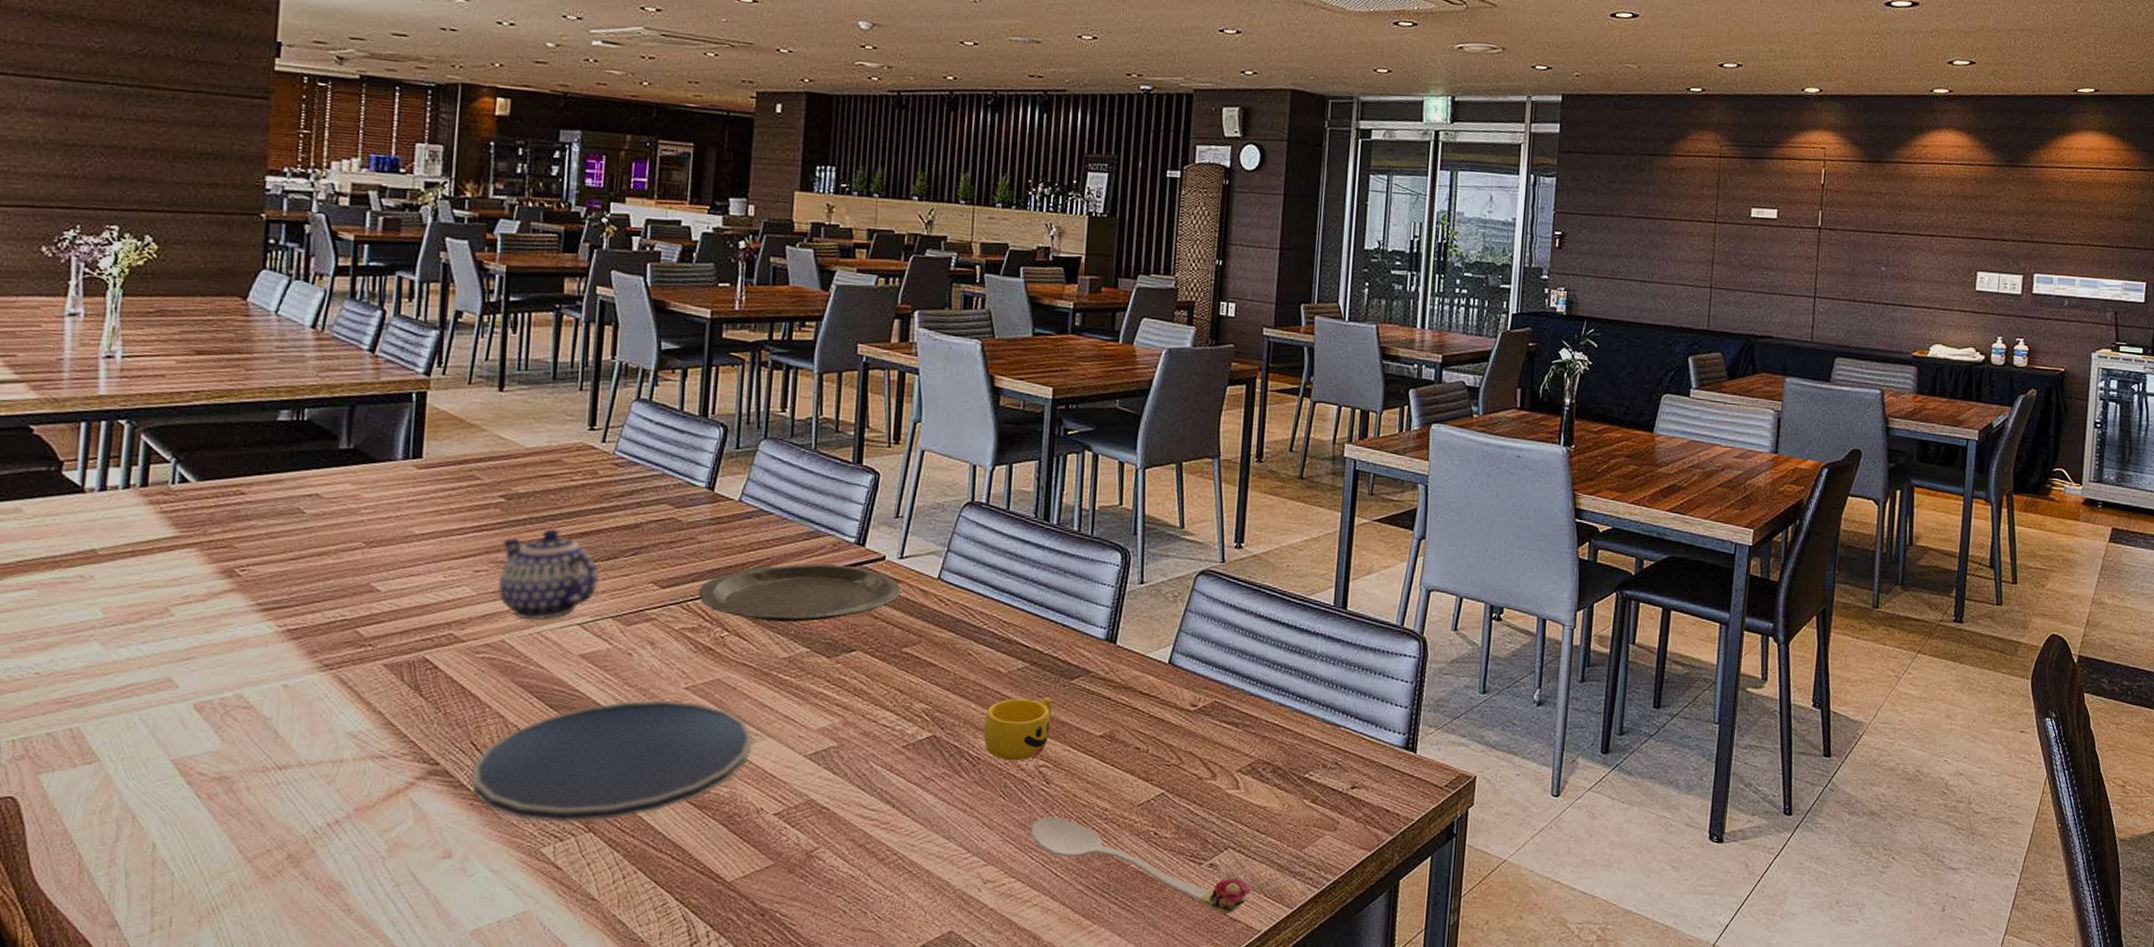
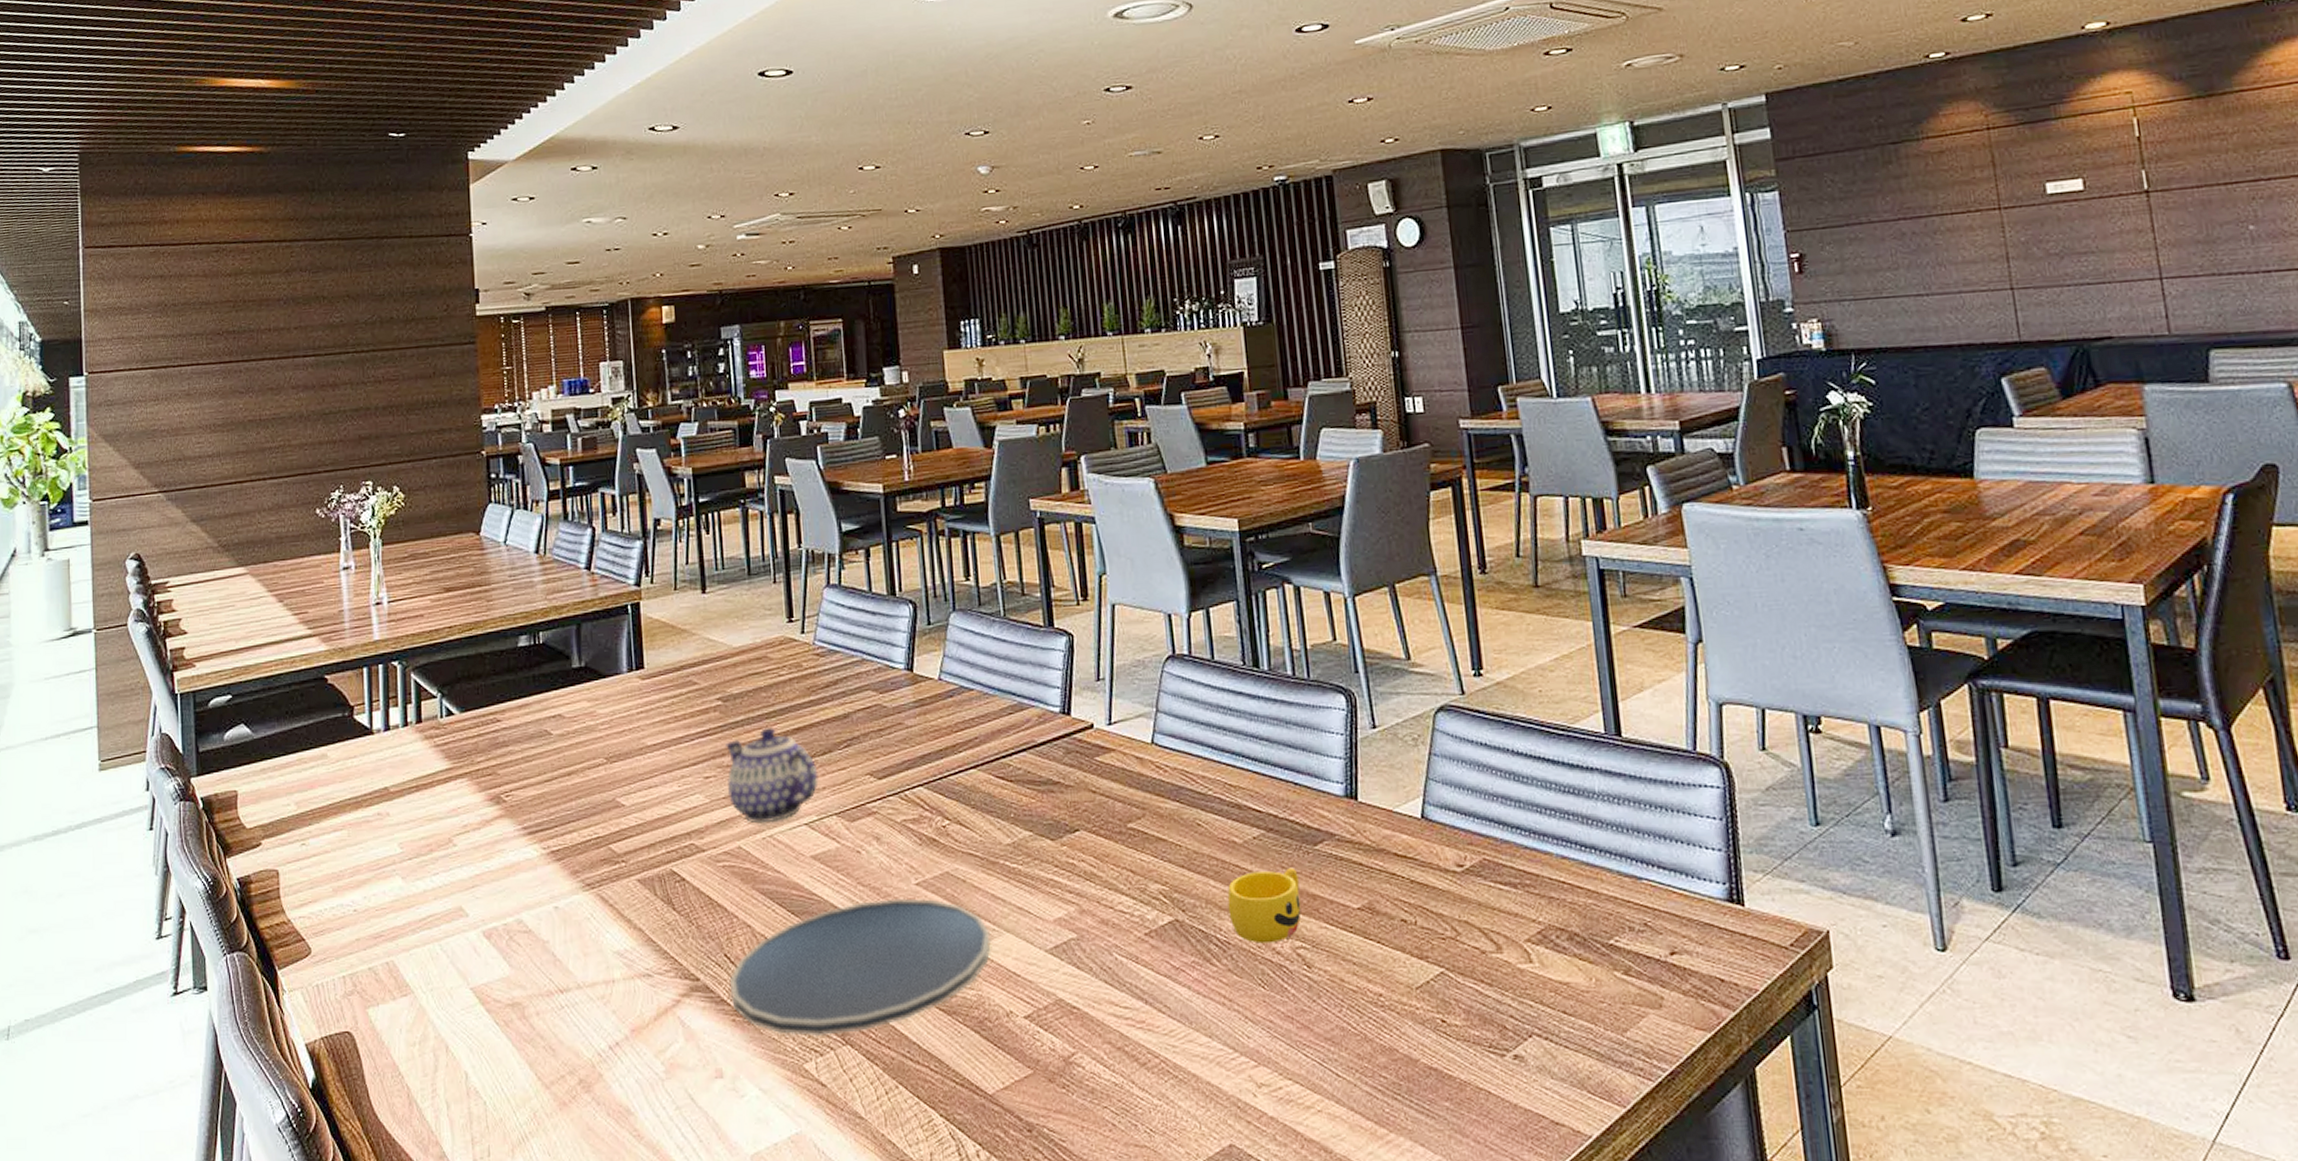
plate: present [698,563,902,622] -> none [913,736,1117,805]
spoon: present [1031,817,1250,915] -> none [1300,1006,1569,1117]

